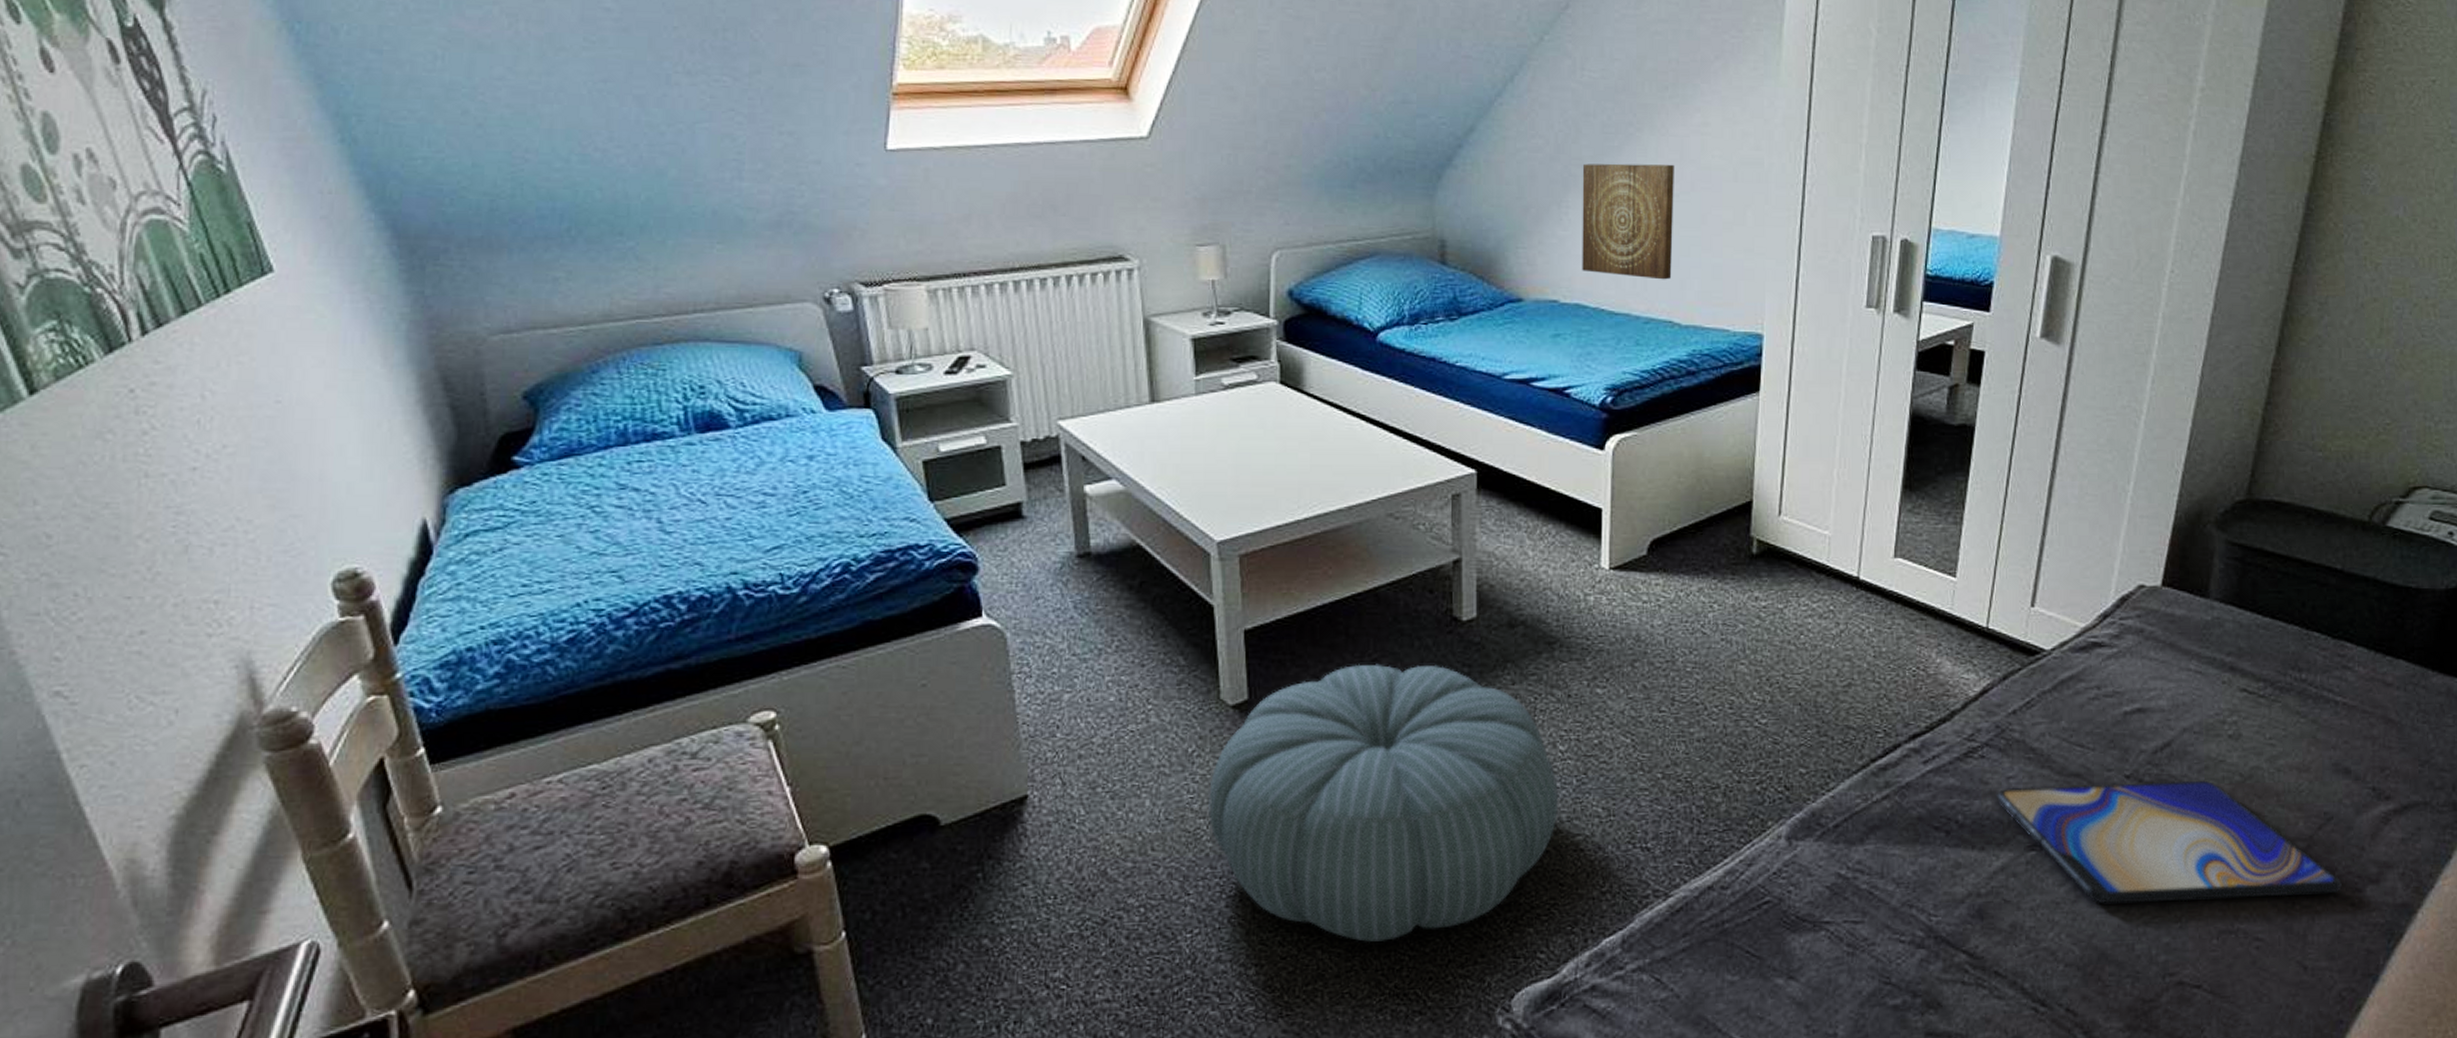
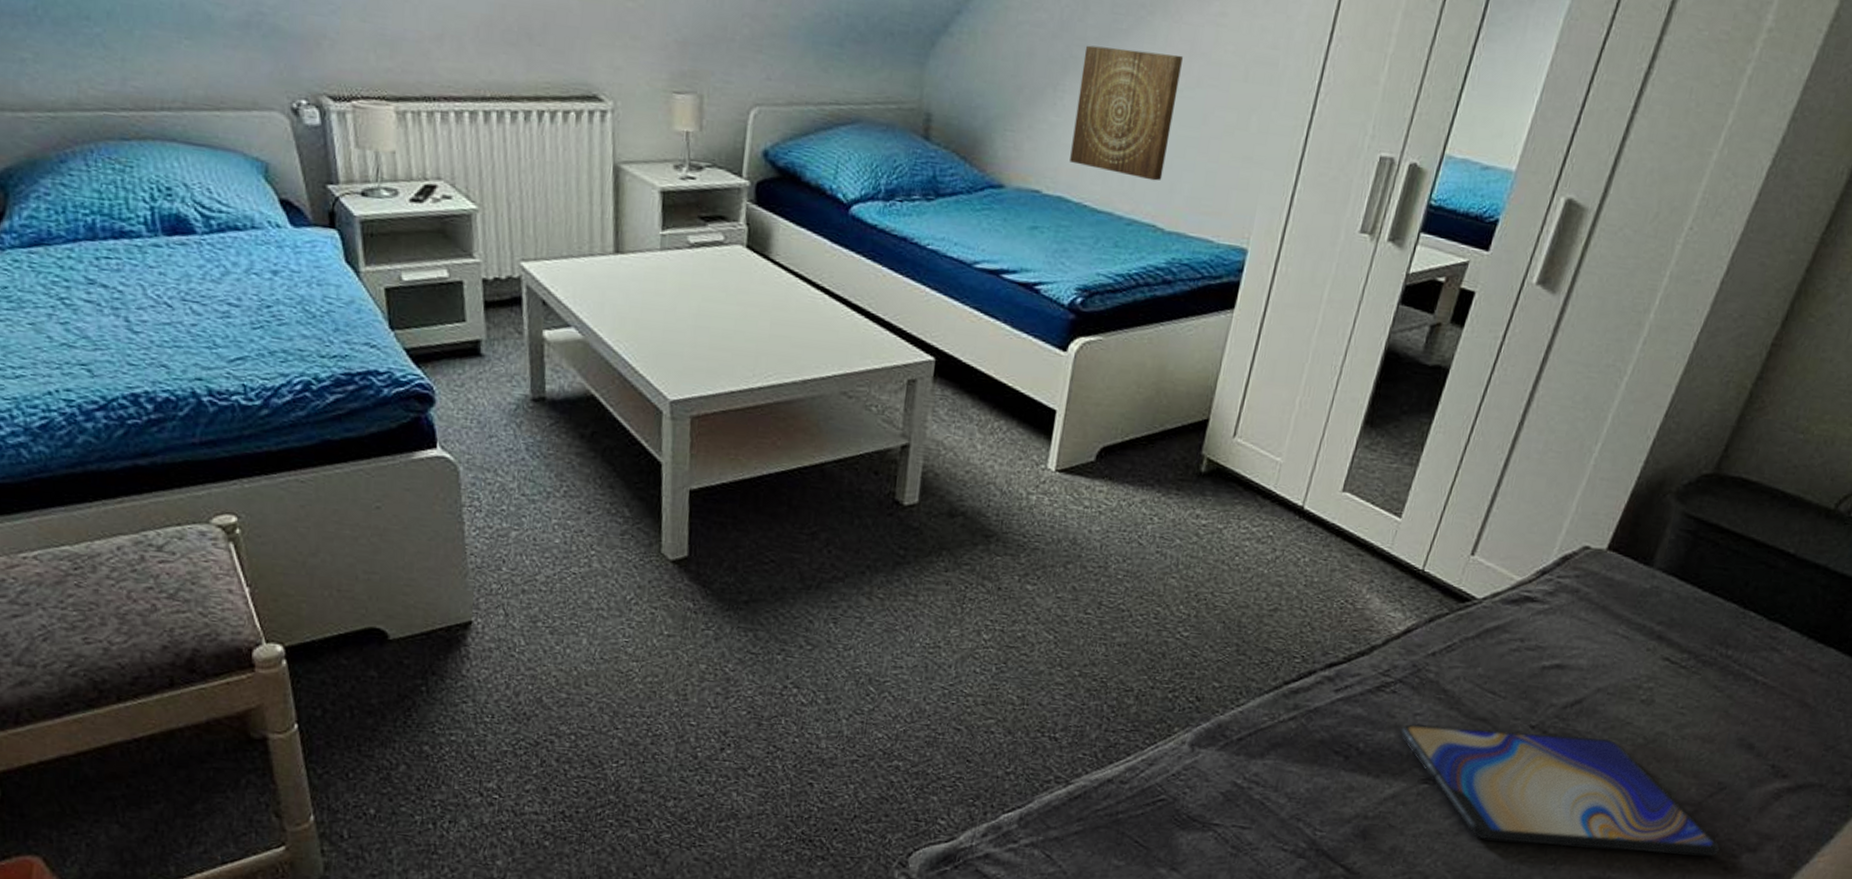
pouf: present [1208,663,1559,943] -> none [641,535,978,793]

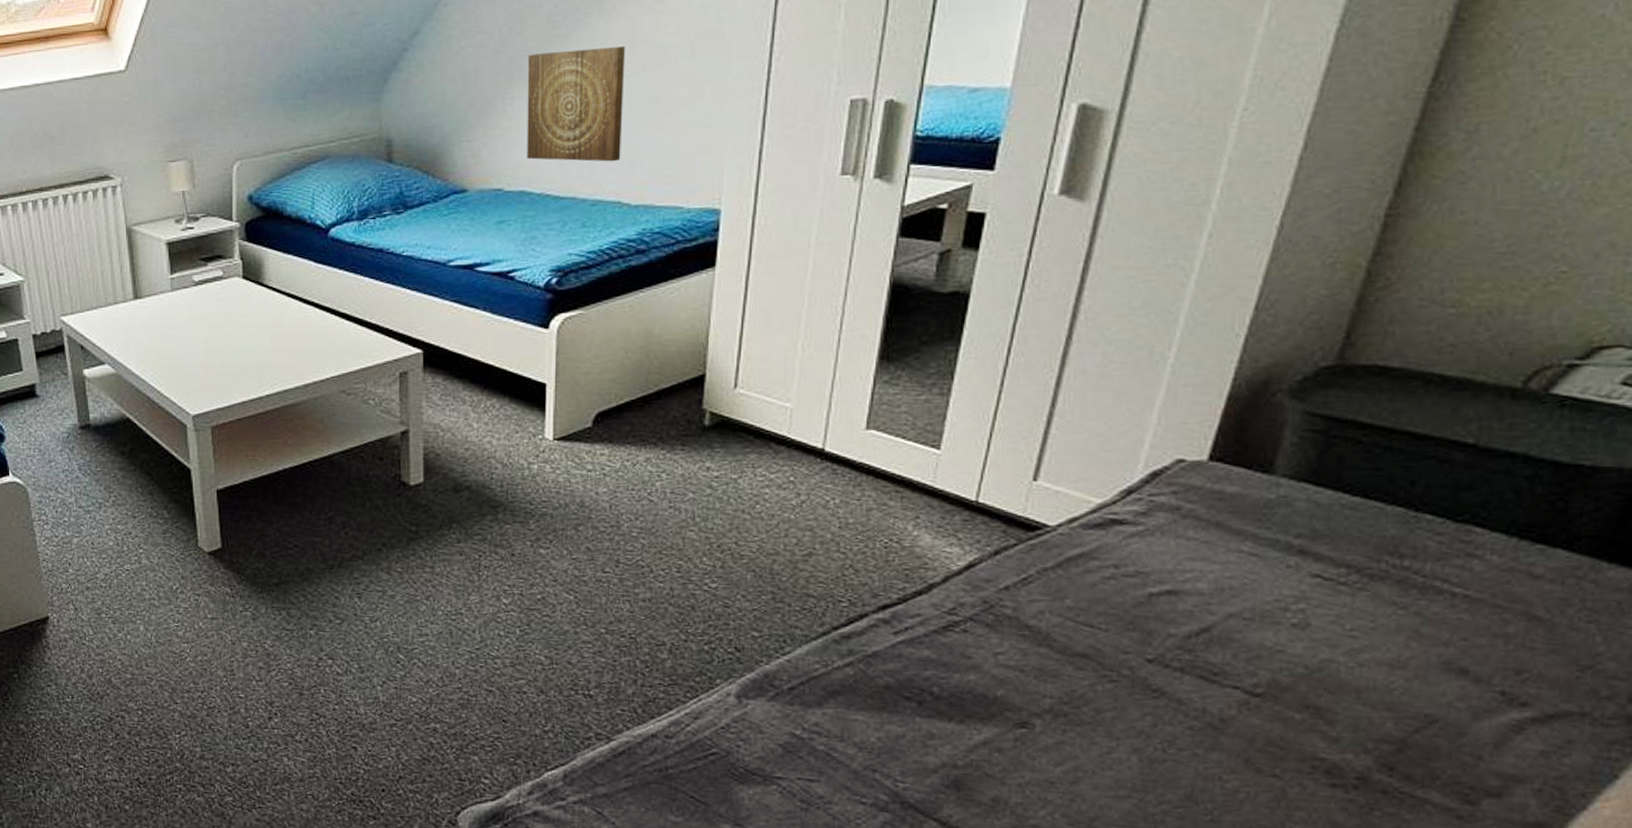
tablet: present [1400,724,1720,856] -> none [980,664,1445,803]

